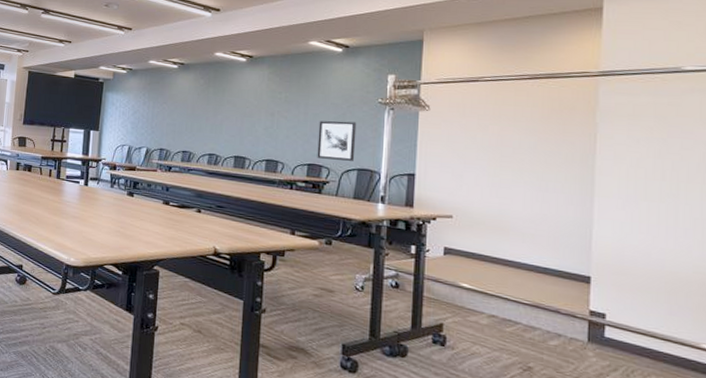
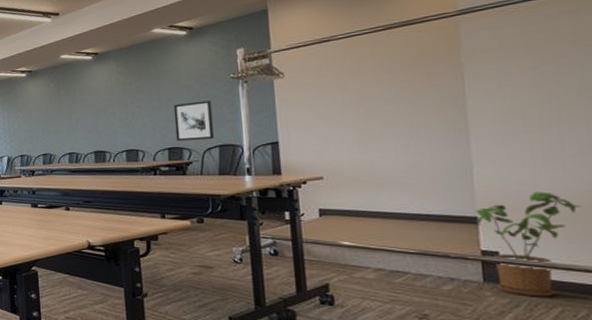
house plant: none [589,260,687,365] -> present [475,191,583,297]

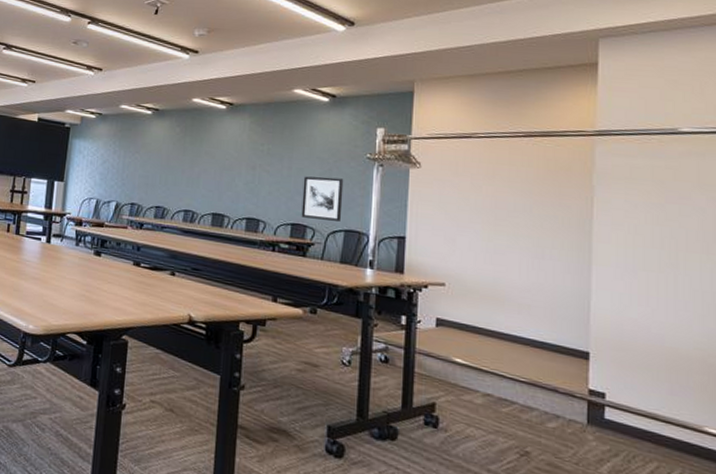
house plant: present [475,191,583,297] -> none [588,334,688,450]

